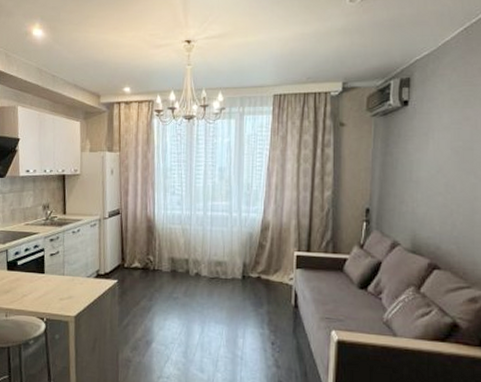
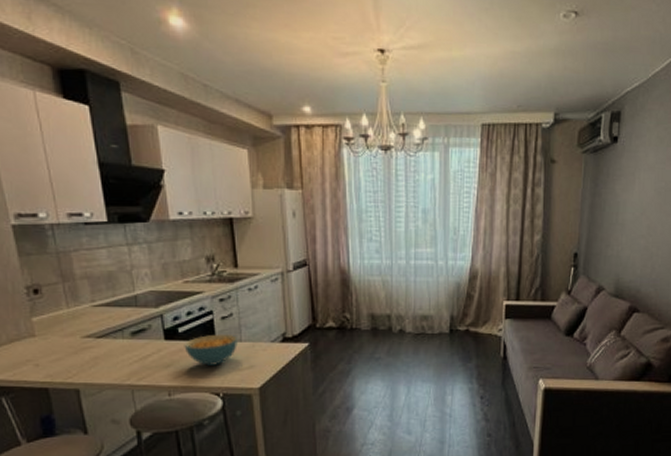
cereal bowl: none [20,268,61,294] -> present [184,334,237,366]

